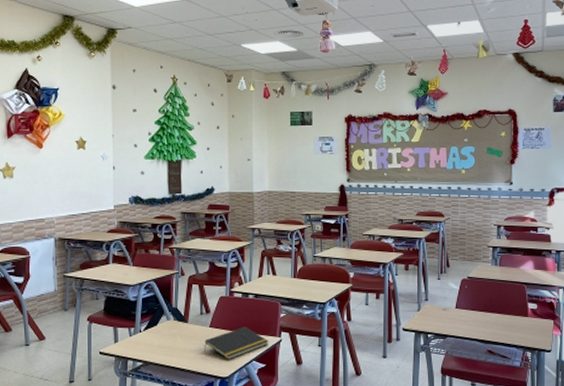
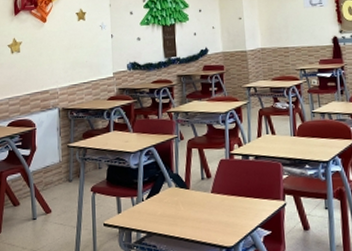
notepad: present [204,326,269,360] -> none [207,190,273,228]

